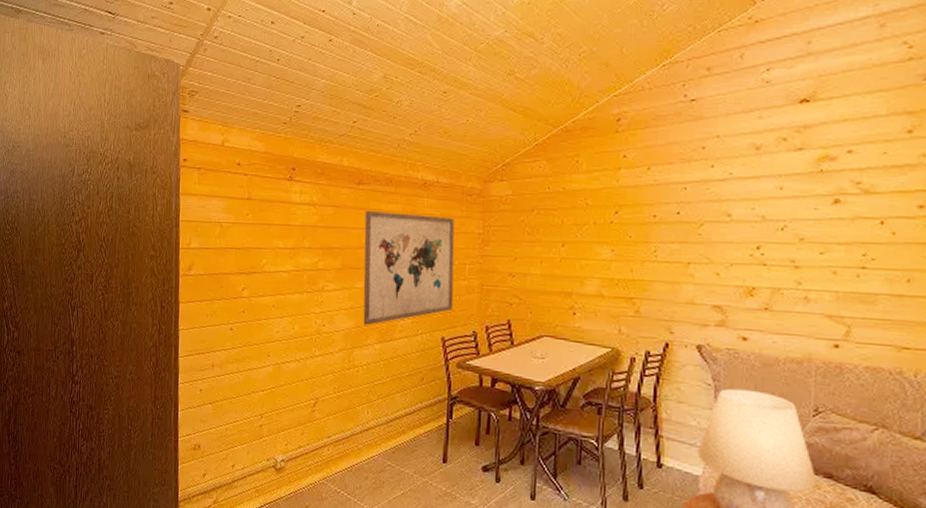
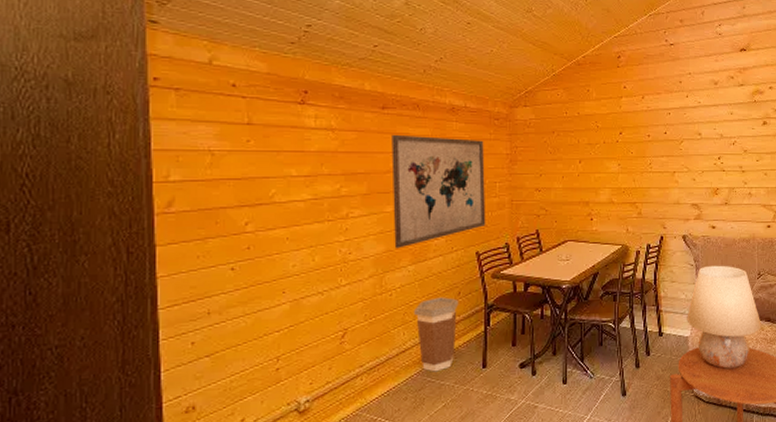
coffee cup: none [378,380,422,457] -> present [414,297,459,372]

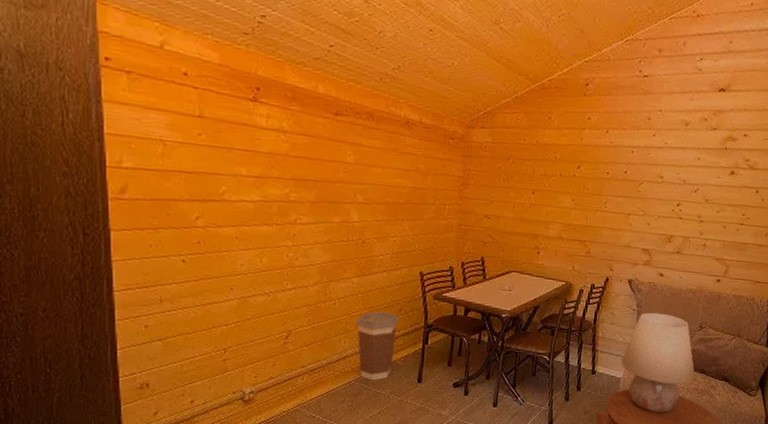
wall art: present [391,134,486,249] -> none [340,143,437,260]

